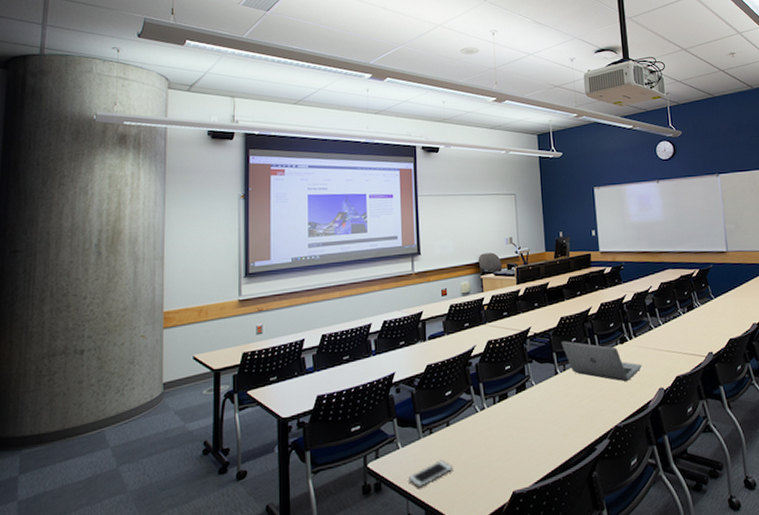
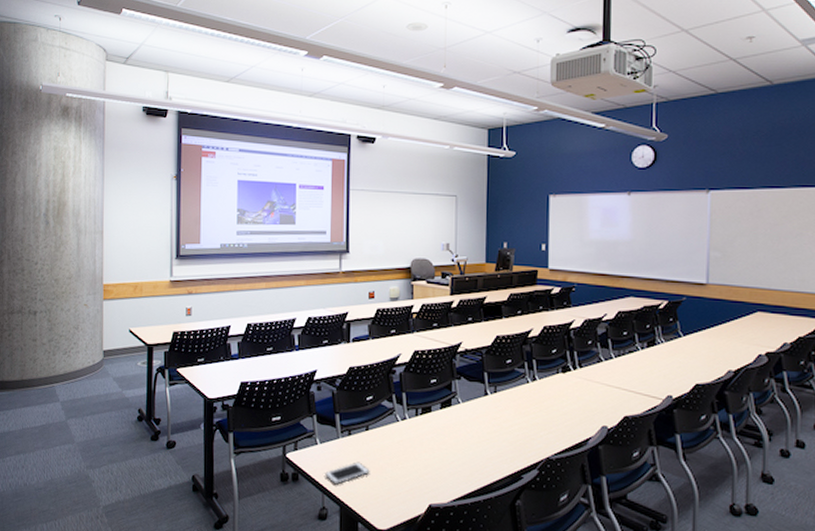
laptop: present [561,341,642,381] -> none [494,361,585,413]

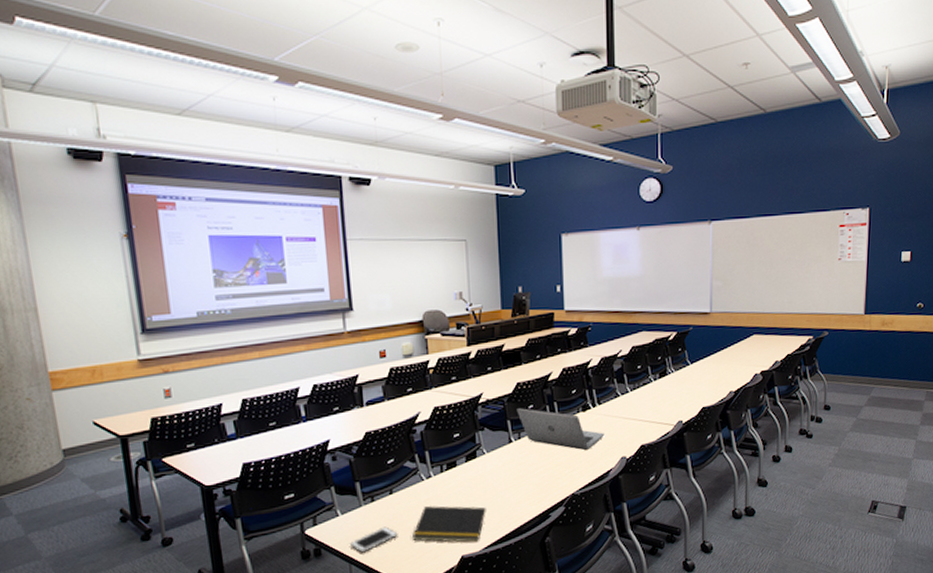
notepad: none [384,447,457,492] -> present [413,505,486,542]
laptop: none [494,361,585,413] -> present [516,408,605,450]

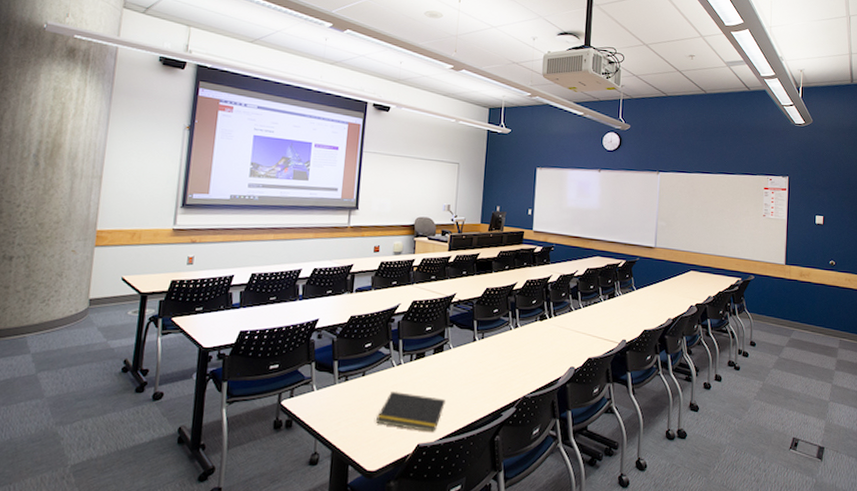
cell phone: present [350,526,398,553] -> none [319,406,364,430]
laptop: present [516,408,605,450] -> none [483,311,557,356]

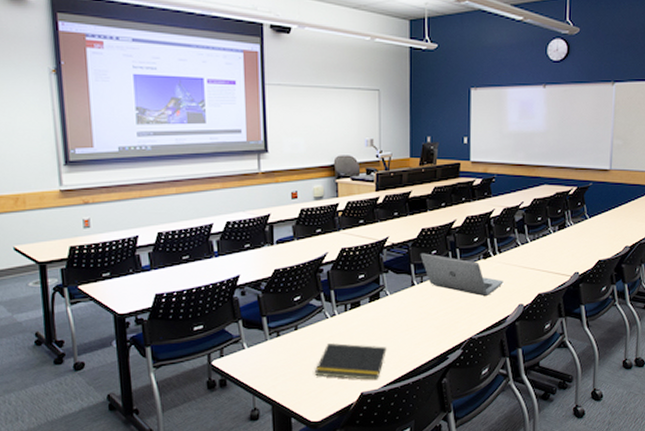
laptop: none [483,311,557,356] -> present [420,253,504,296]

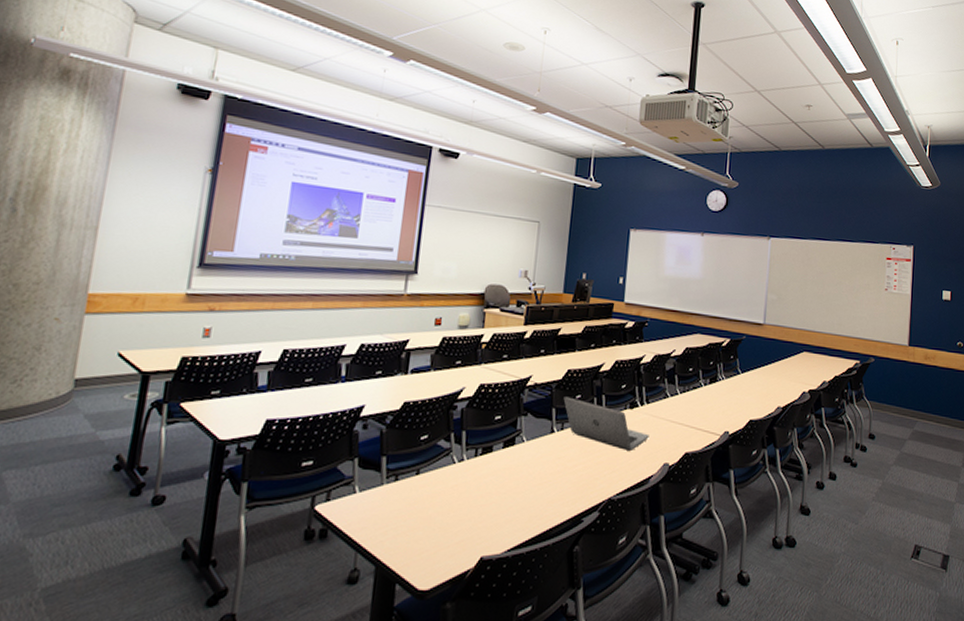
notepad: present [315,342,387,380] -> none [431,492,516,542]

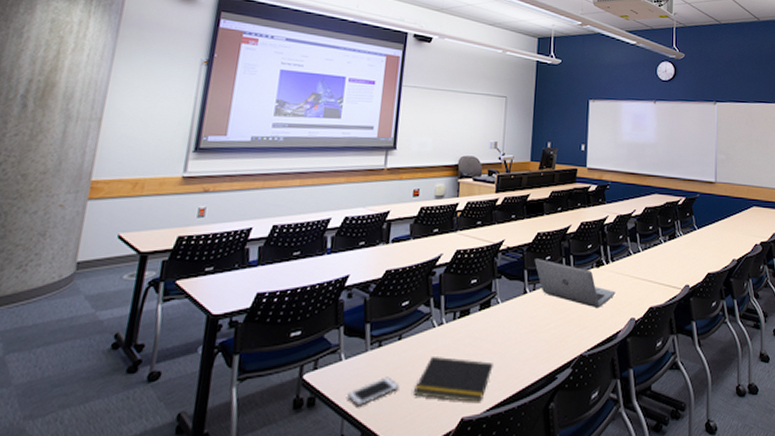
cell phone: none [361,511,416,540] -> present [347,377,399,406]
notepad: none [431,492,516,542] -> present [414,355,493,402]

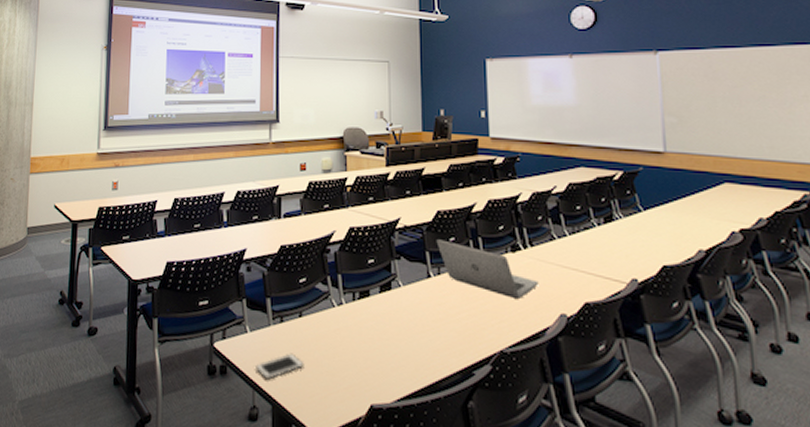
notepad: present [414,355,493,402] -> none [319,336,400,391]

